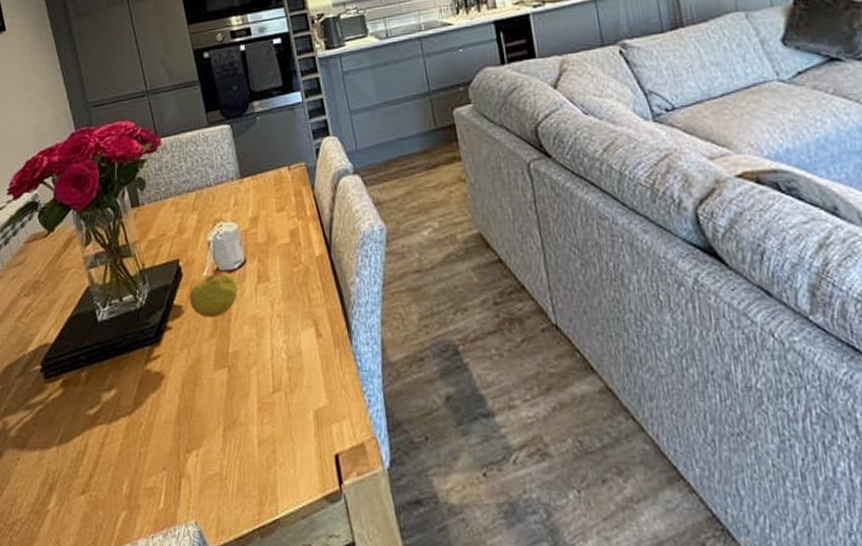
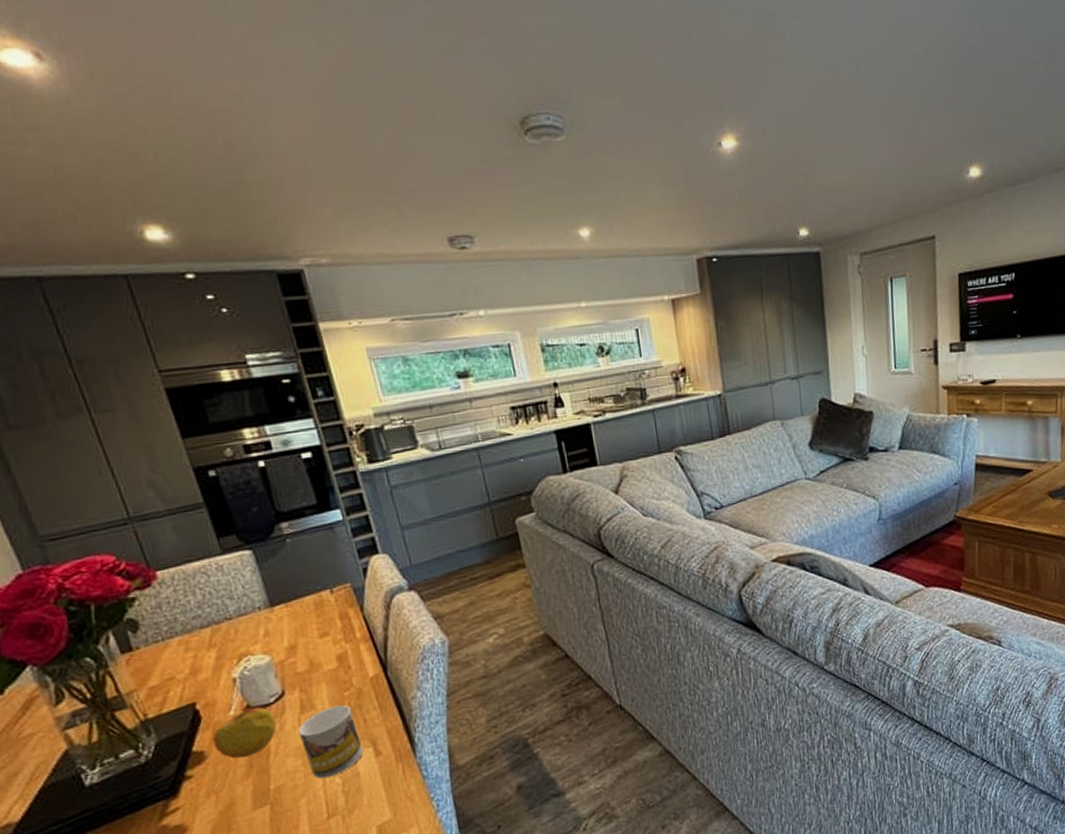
mug: none [254,280,307,351] -> present [298,705,364,779]

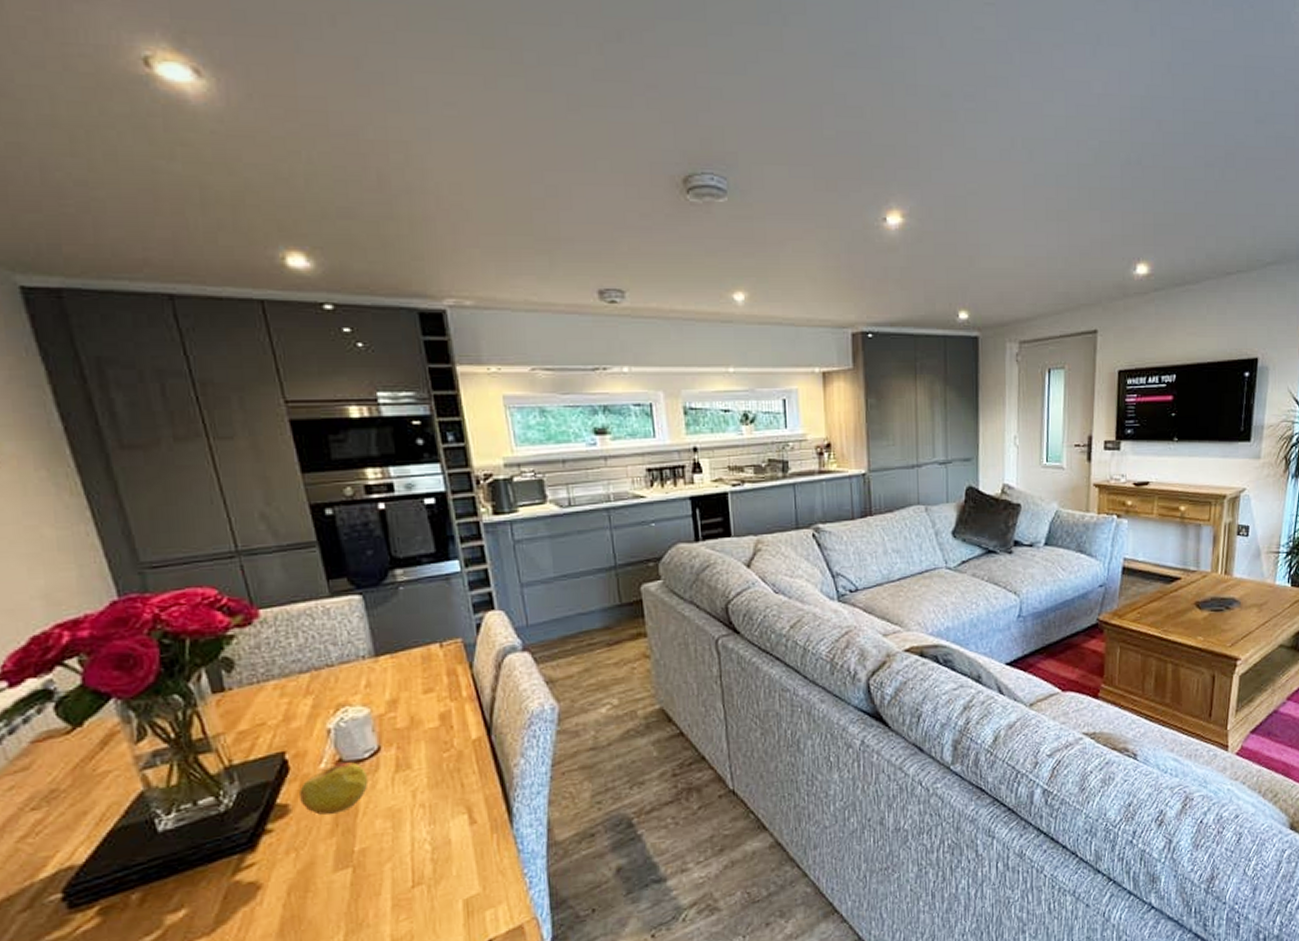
mug: present [298,705,364,779] -> none [390,766,458,844]

